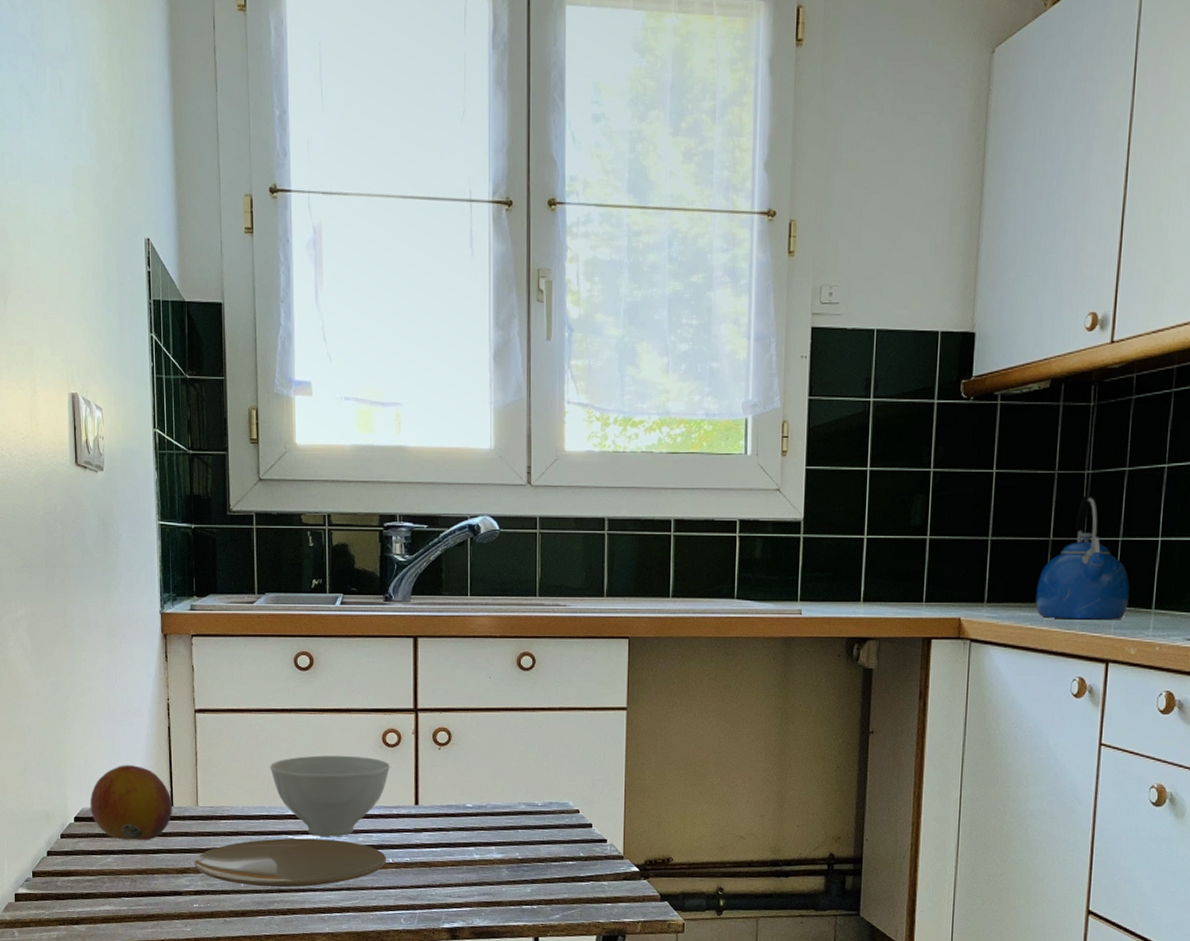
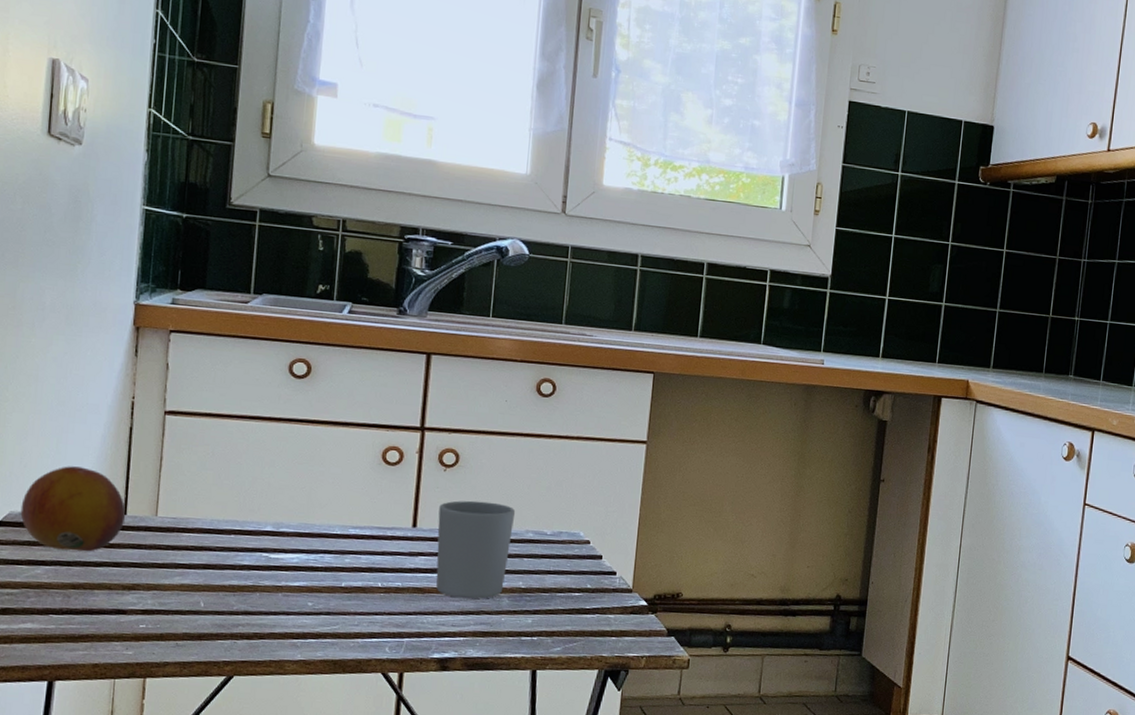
plate: present [194,838,387,887] -> none [145,556,376,610]
bowl: present [270,755,390,837] -> none [249,469,388,557]
mug: none [437,776,507,871] -> present [436,500,516,599]
kettle: present [1035,495,1130,620] -> none [1034,281,1115,393]

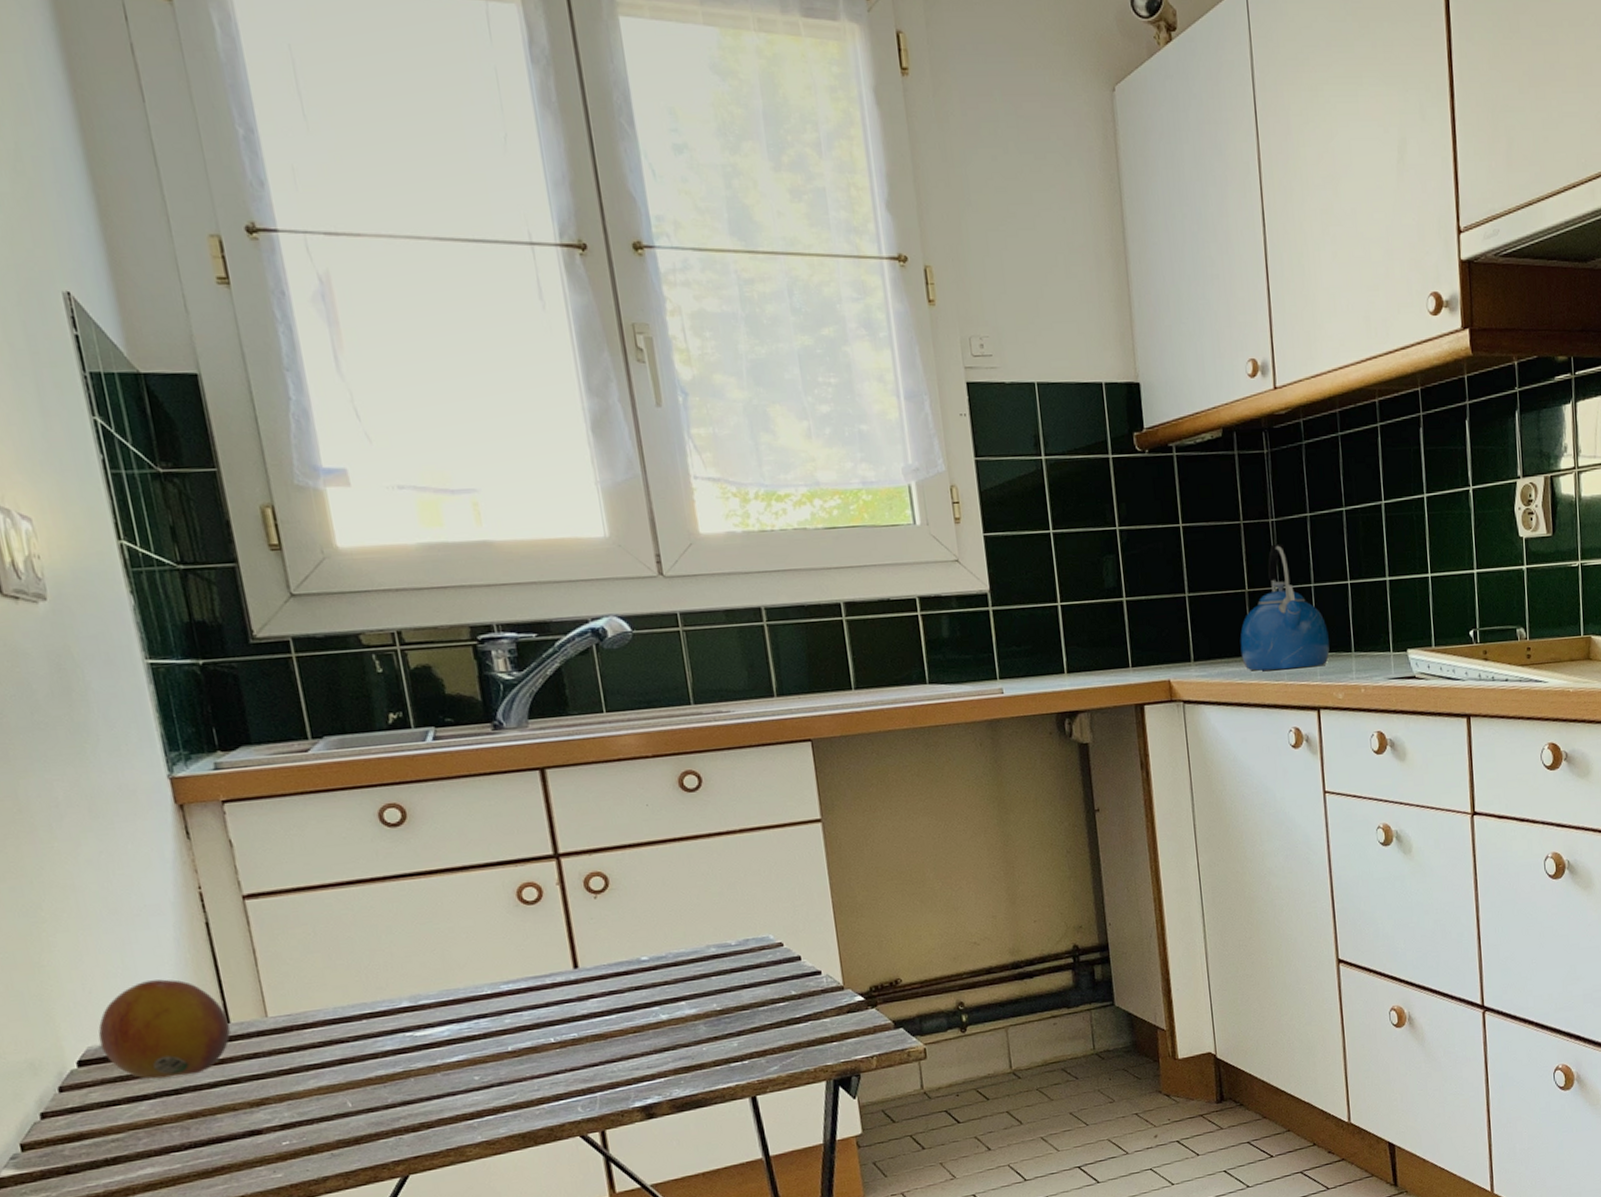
mug: present [436,500,516,599] -> none [599,922,697,1037]
kettle: none [1034,281,1115,393] -> present [1240,543,1330,671]

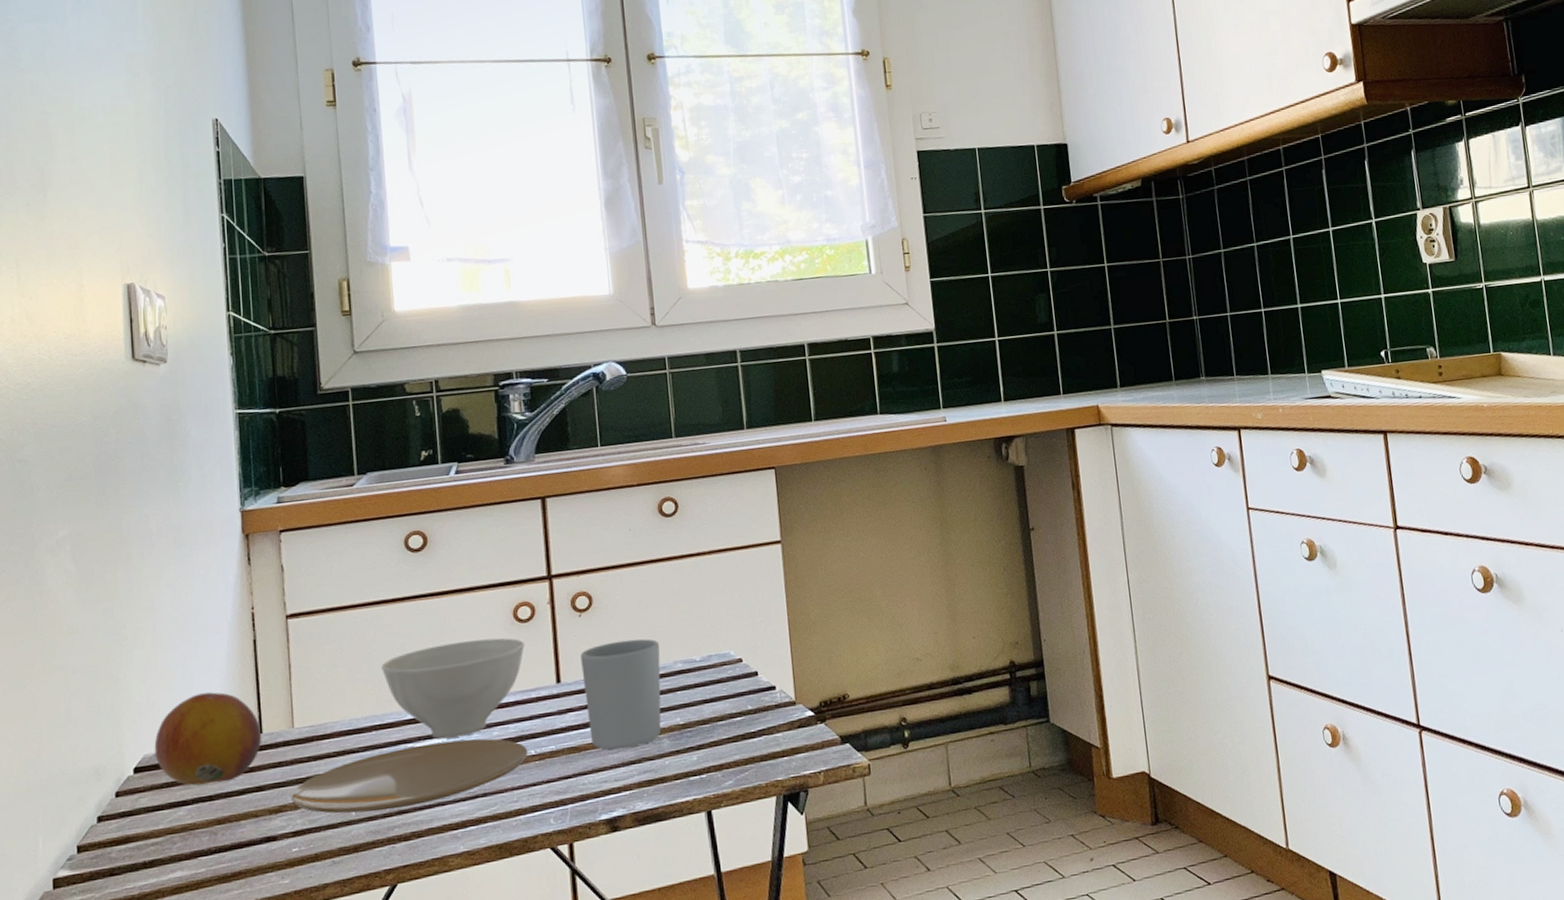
plate: none [273,1026,547,1106] -> present [291,738,528,814]
bowl: none [365,921,534,1028] -> present [381,638,525,739]
mug: none [599,922,697,1037] -> present [580,638,662,750]
kettle: present [1240,543,1330,671] -> none [1162,277,1248,395]

